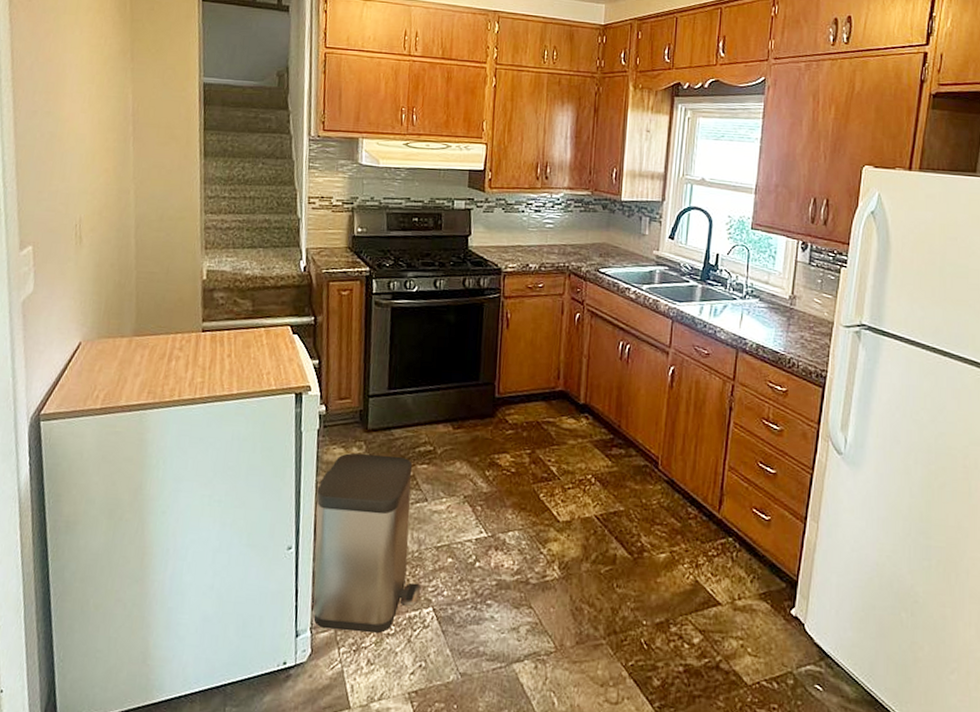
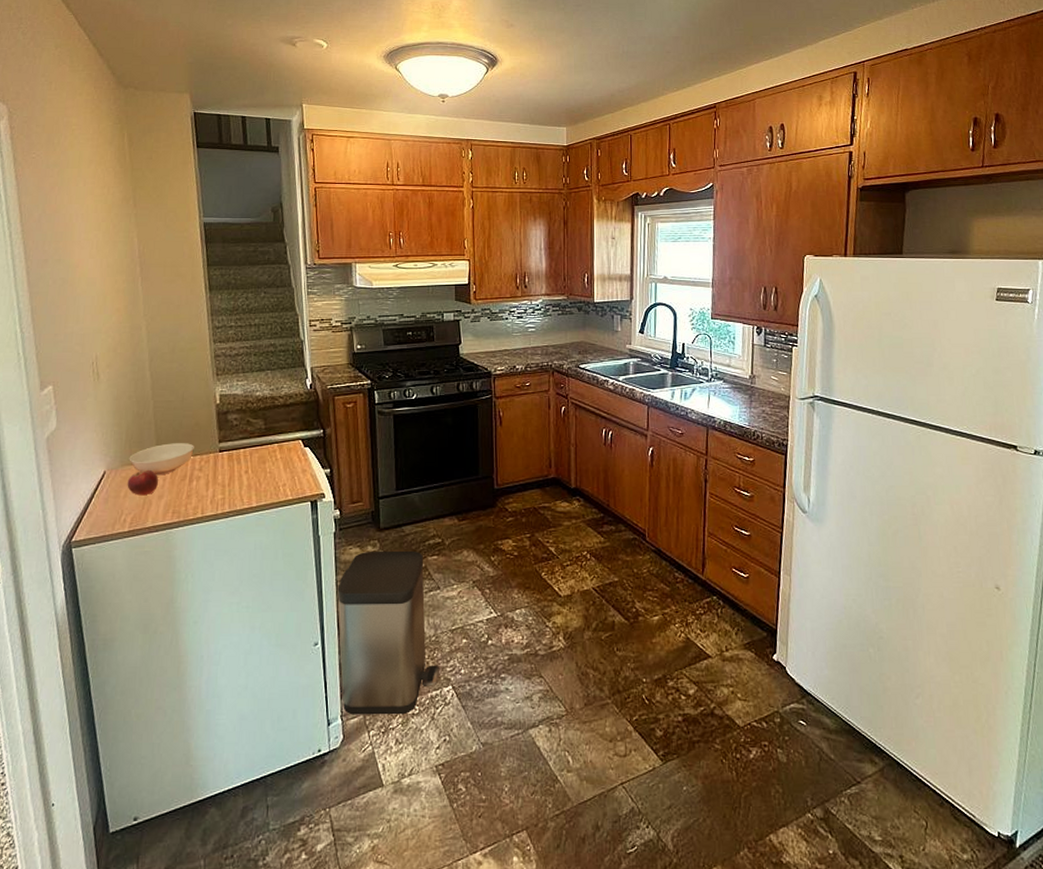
fruit: none [102,344,137,372] -> present [127,469,159,496]
bowl: none [106,318,176,352] -> present [129,443,194,476]

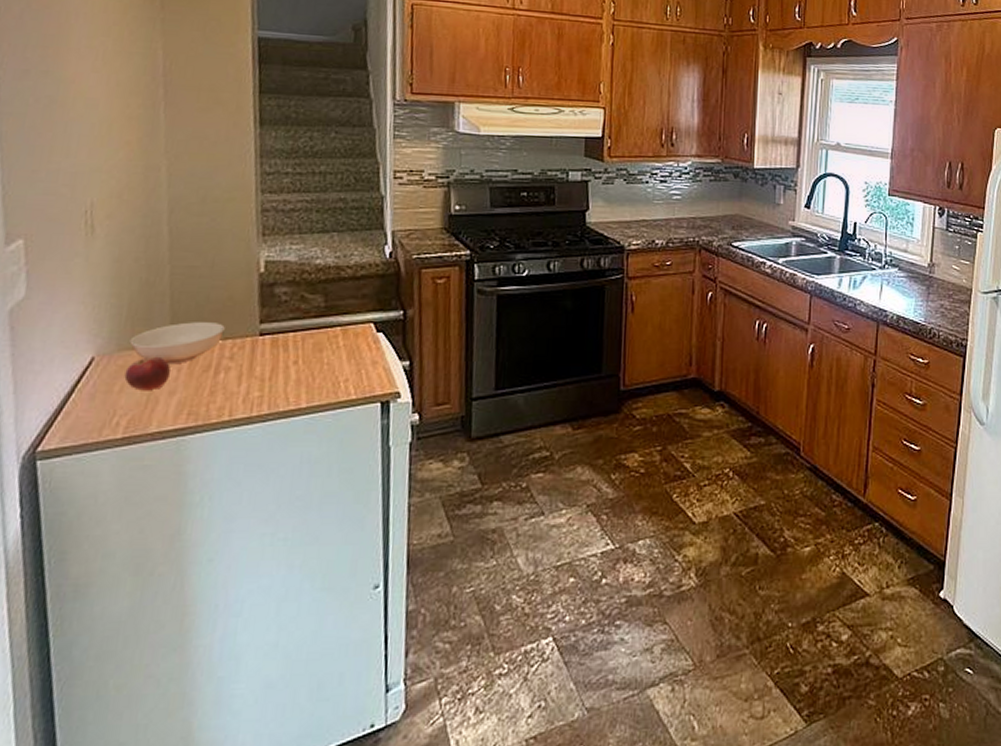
pedal bin: present [337,550,440,714] -> none [407,466,539,677]

